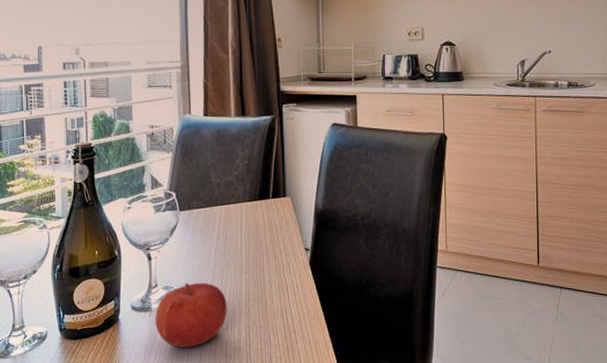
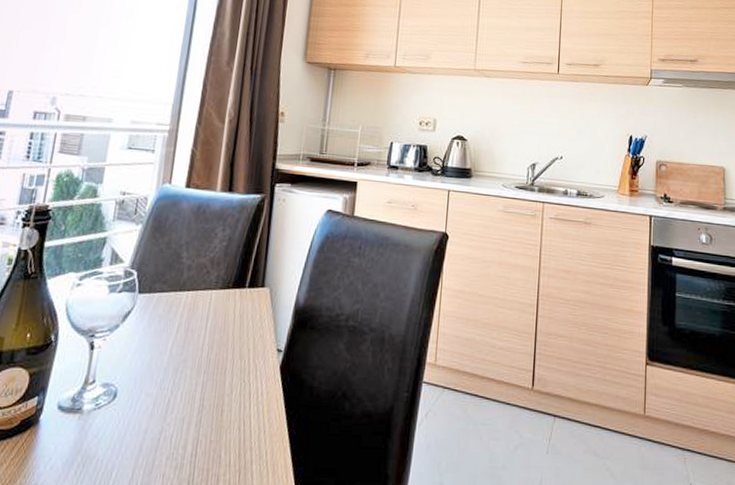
fruit: present [155,282,227,347] -> none [83,380,176,462]

